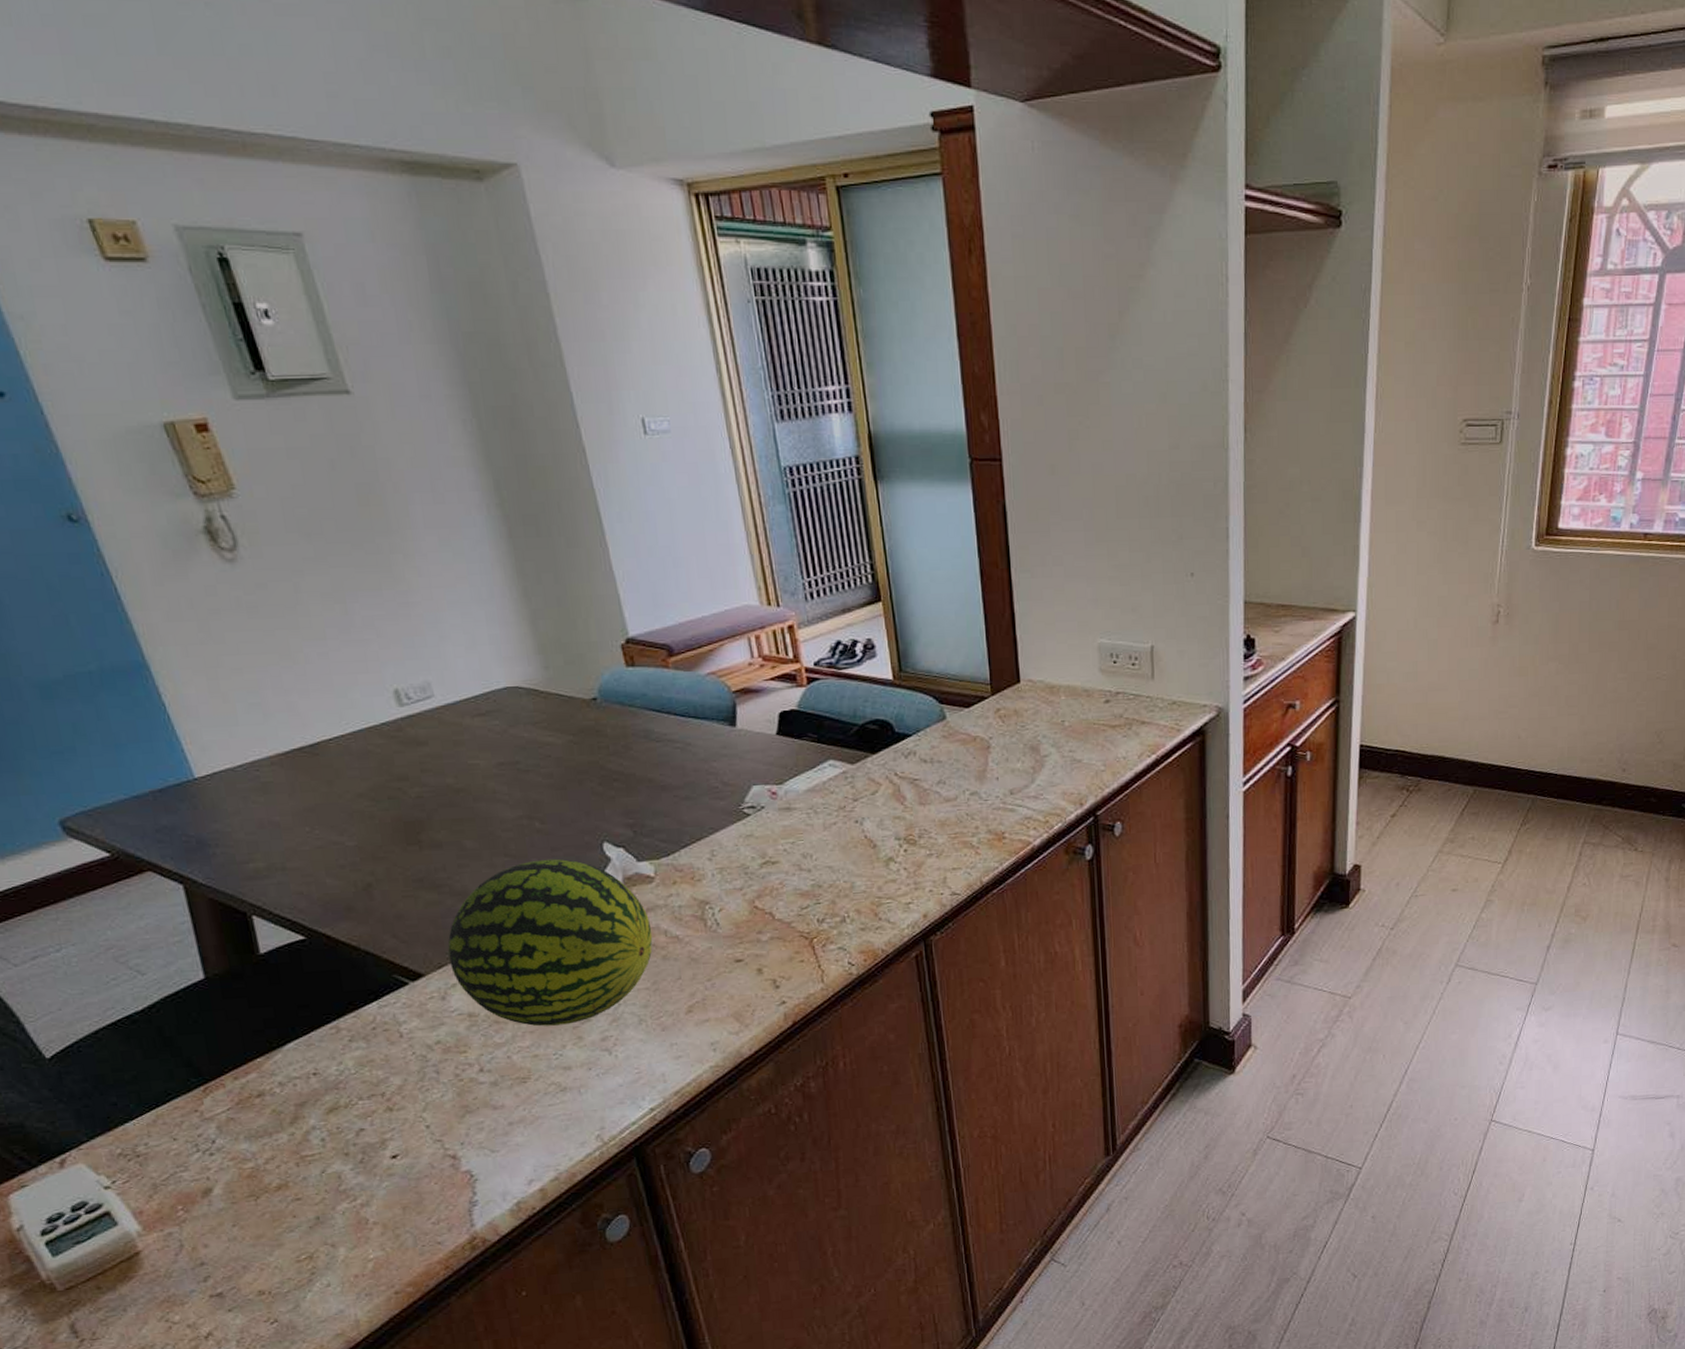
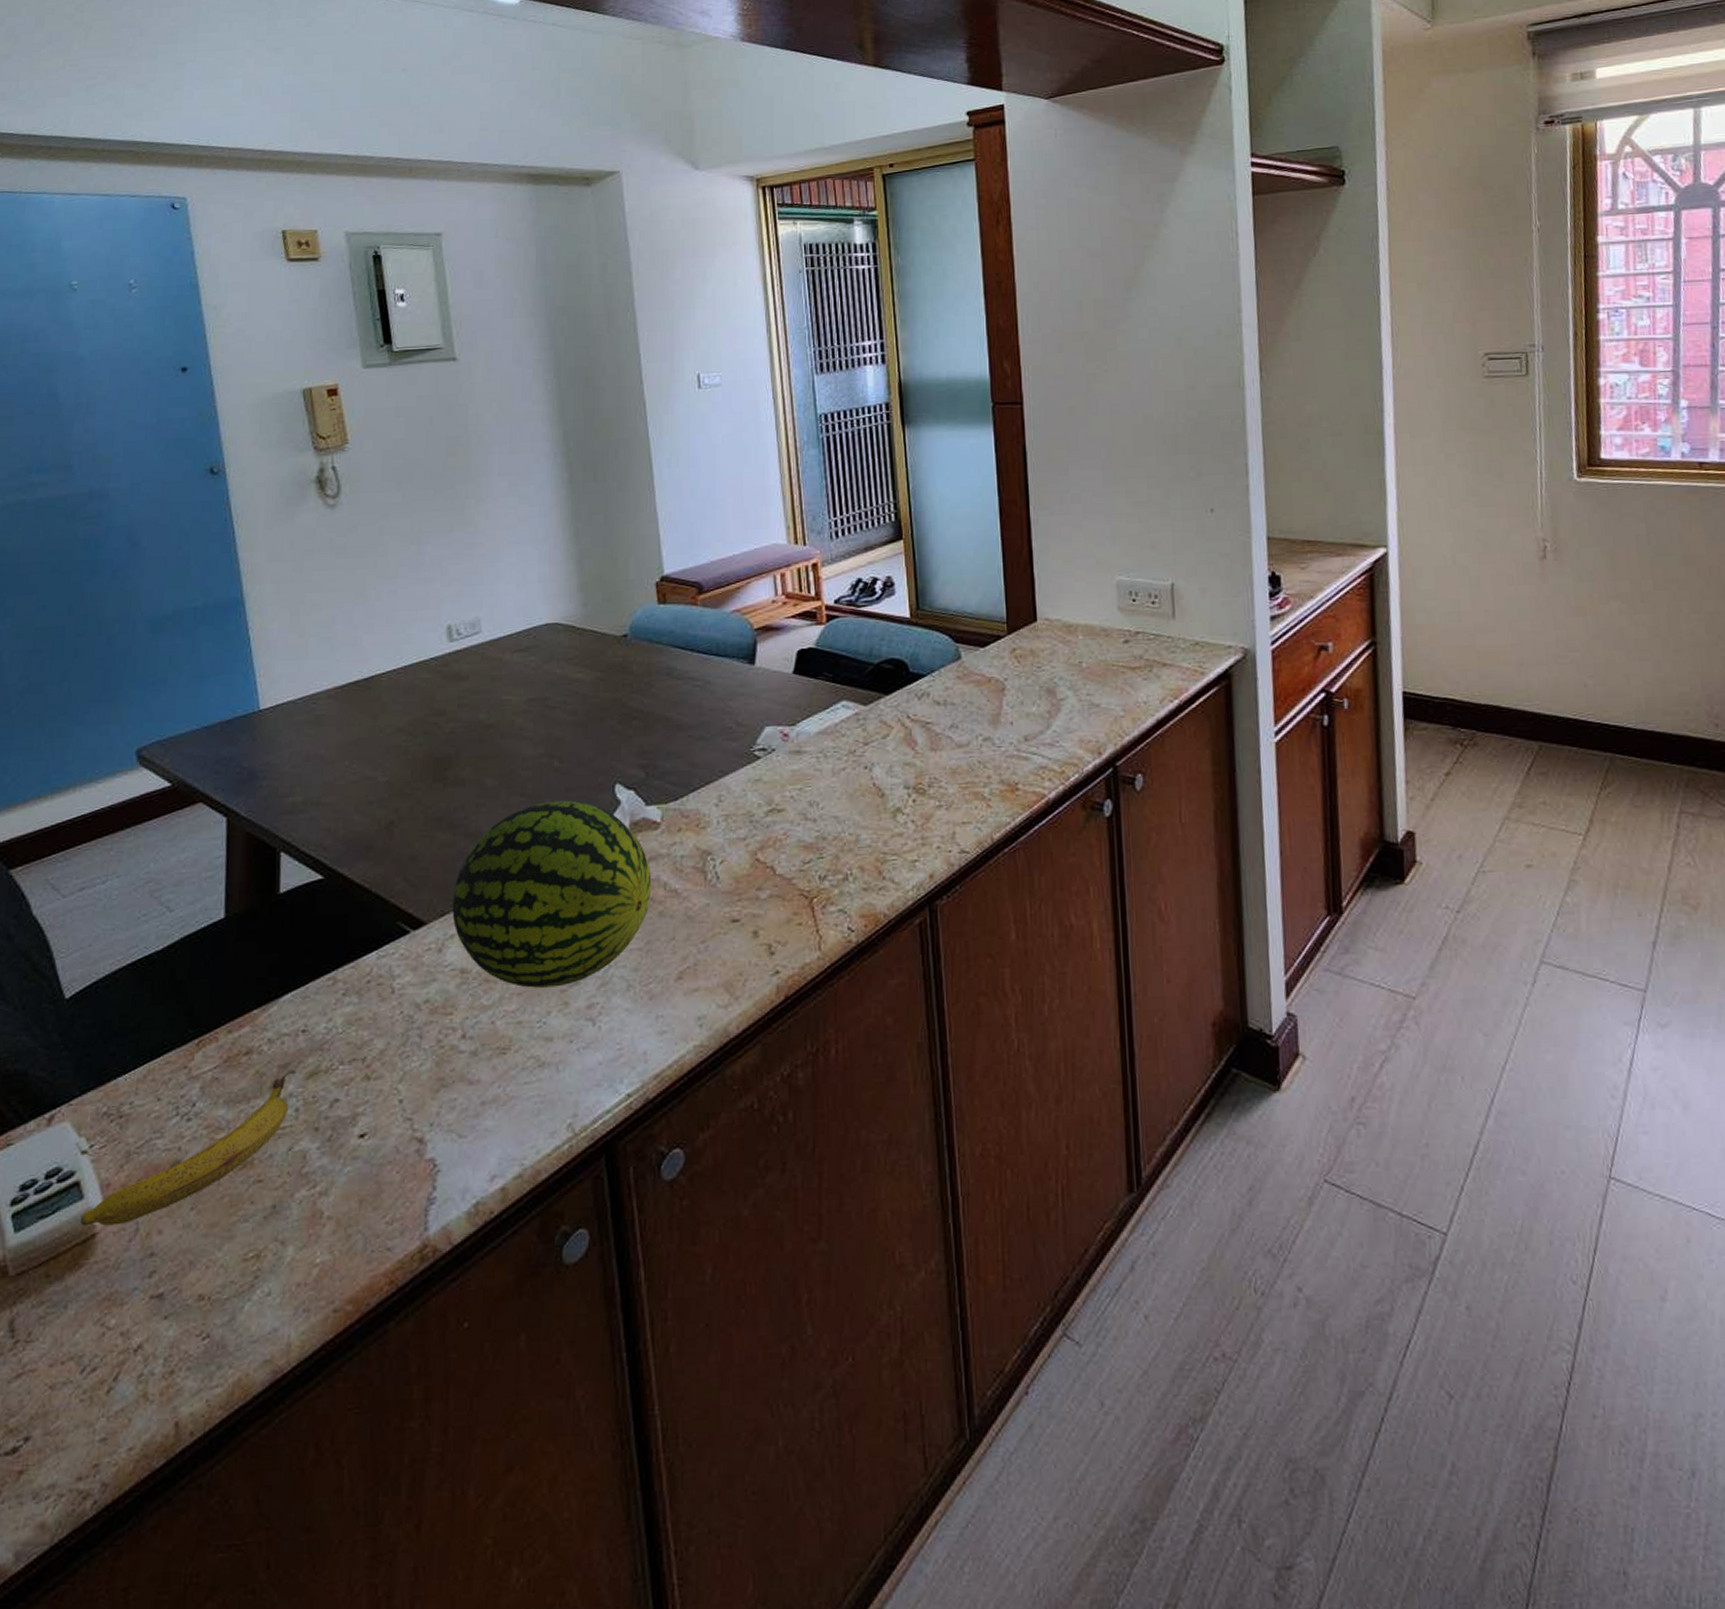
banana: none [119,1106,315,1247] -> present [79,1069,297,1226]

